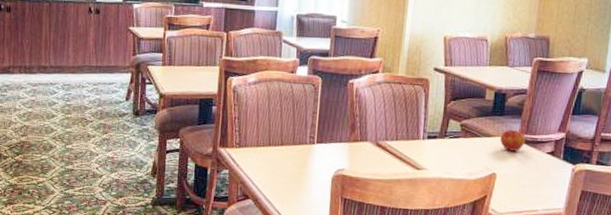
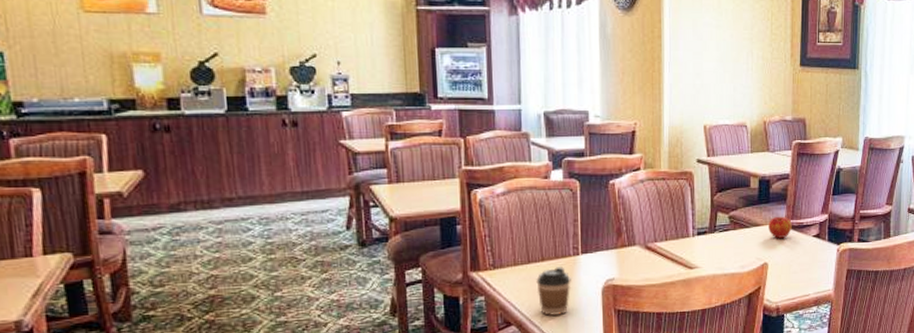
coffee cup: none [273,151,305,197] -> present [536,265,571,317]

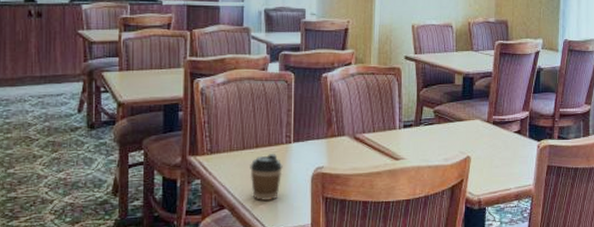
apple: present [768,216,792,238] -> none [471,112,494,133]

